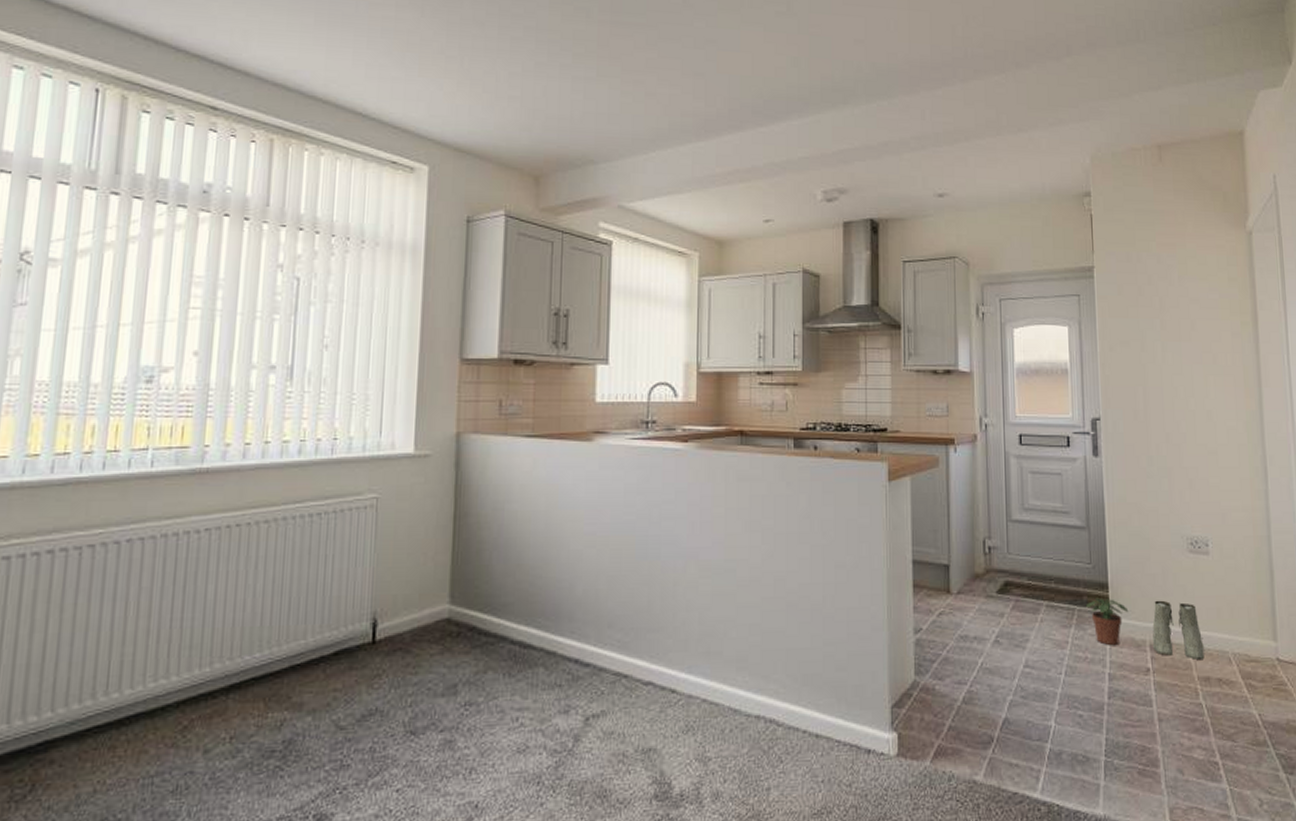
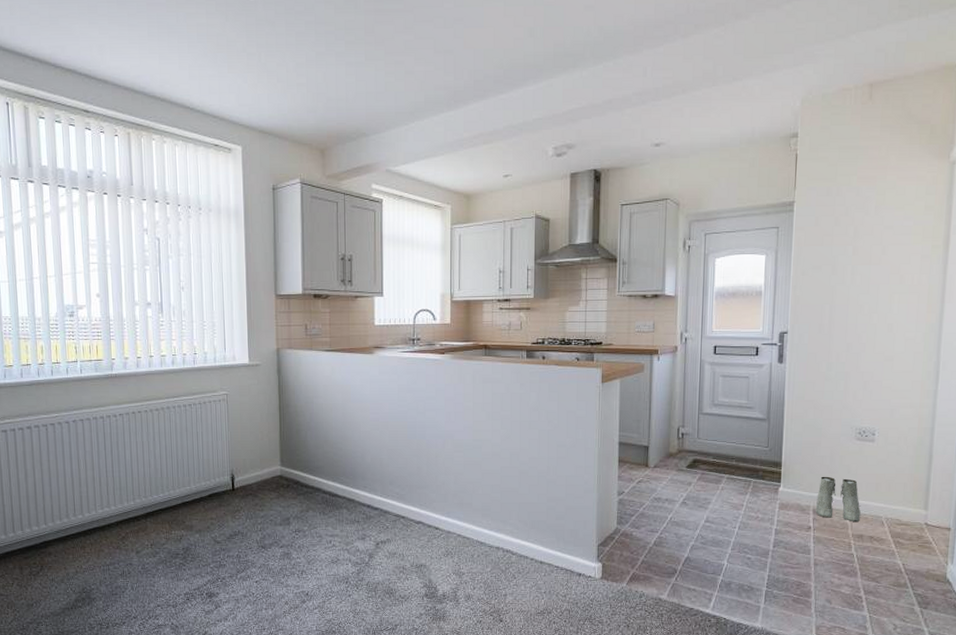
potted plant: present [1086,598,1129,646] -> none [761,473,798,509]

